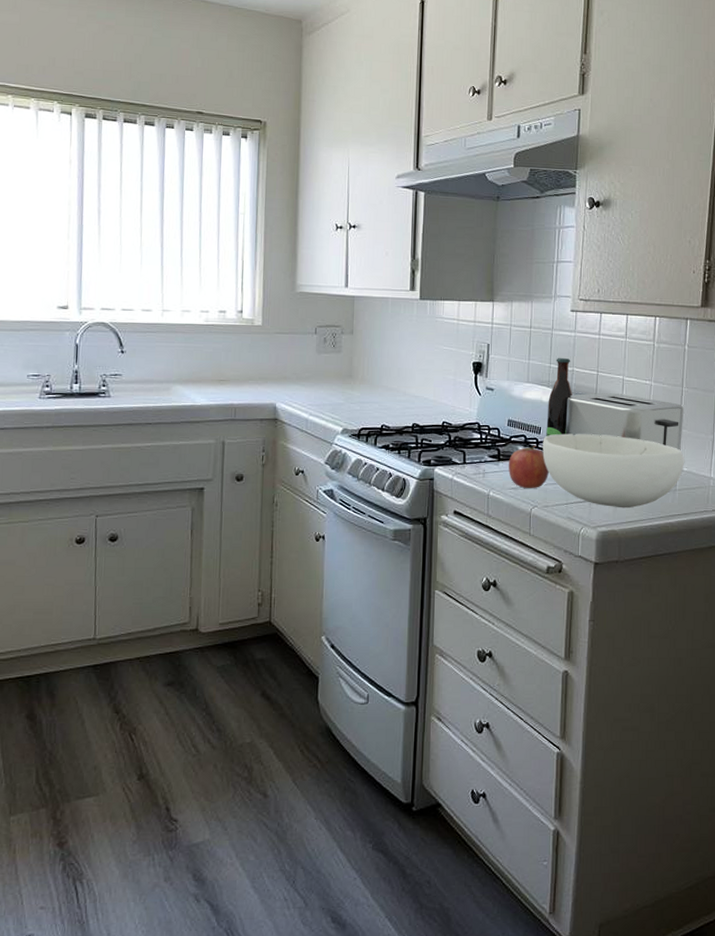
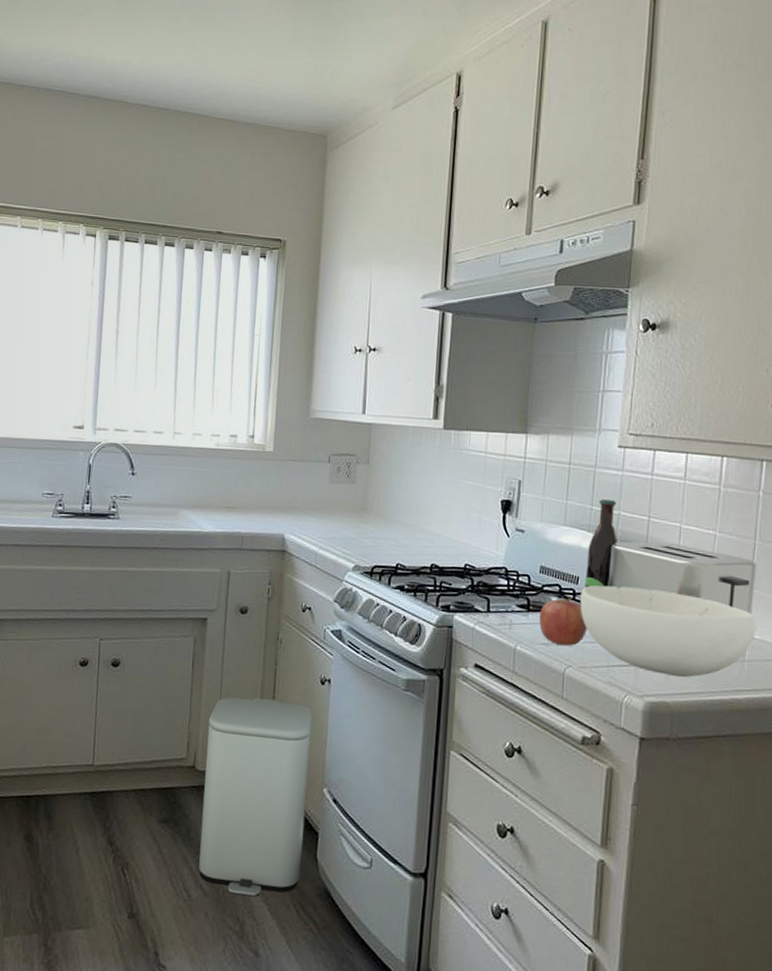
pedal bin: none [205,559,309,744] -> present [198,697,313,897]

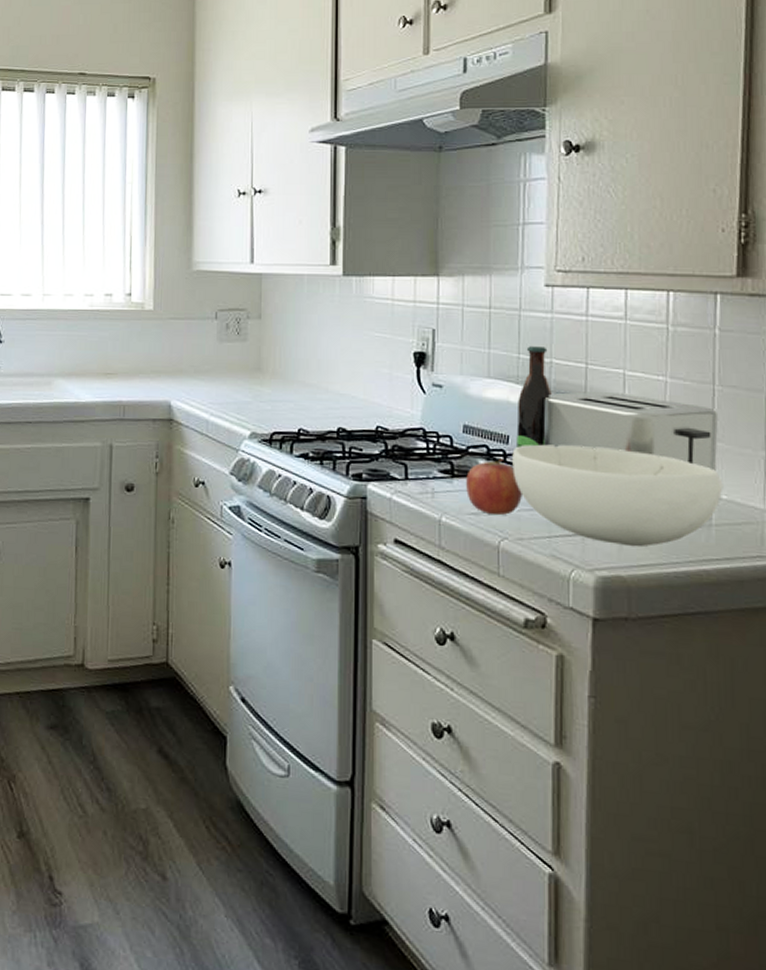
pedal bin: present [198,697,313,897] -> none [93,585,213,812]

